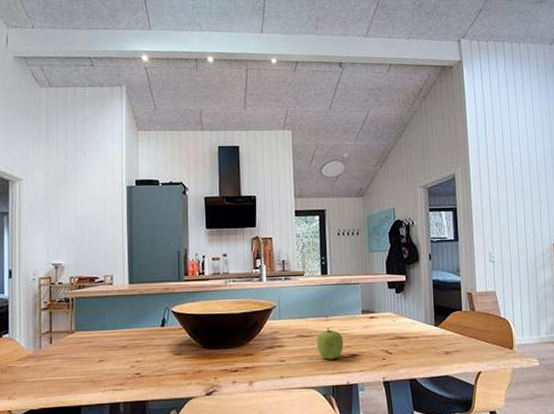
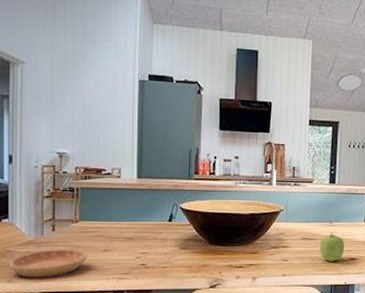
saucer: none [10,362,83,394] -> present [10,249,87,278]

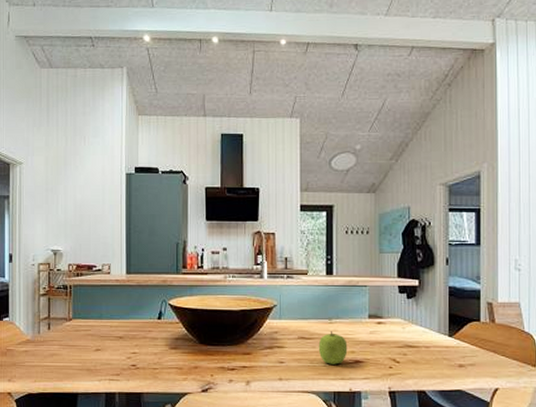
saucer: present [10,249,87,278] -> none [10,348,80,378]

